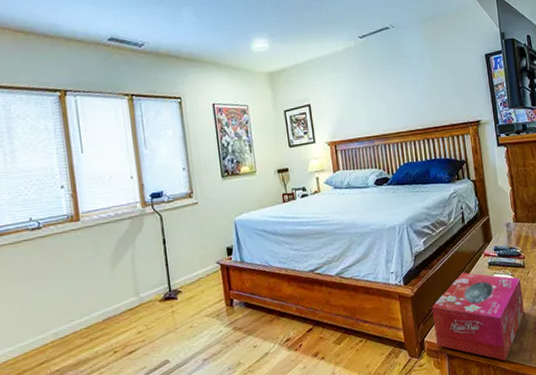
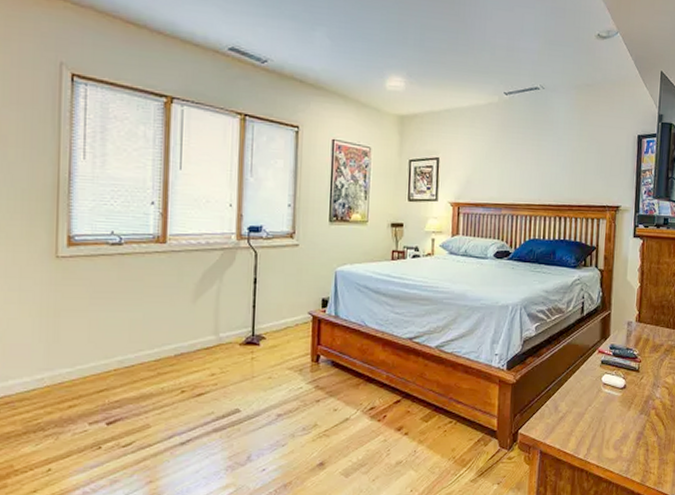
tissue box: present [431,272,524,361] -> none [531,367,633,468]

